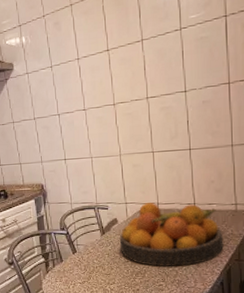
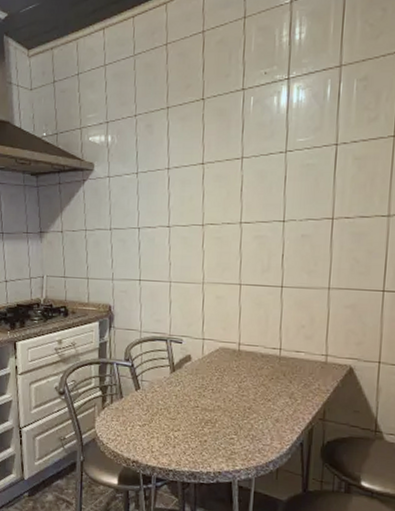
fruit bowl: present [119,203,224,268] -> none [190,341,309,419]

